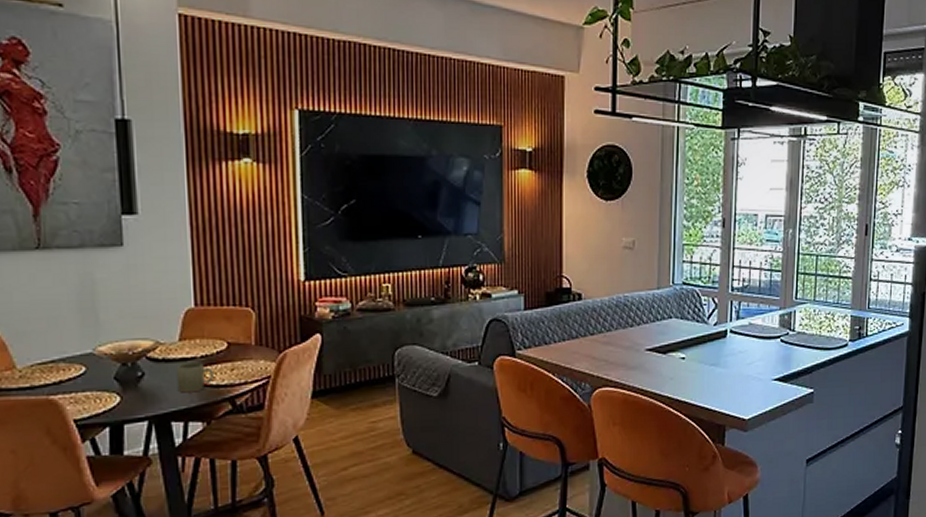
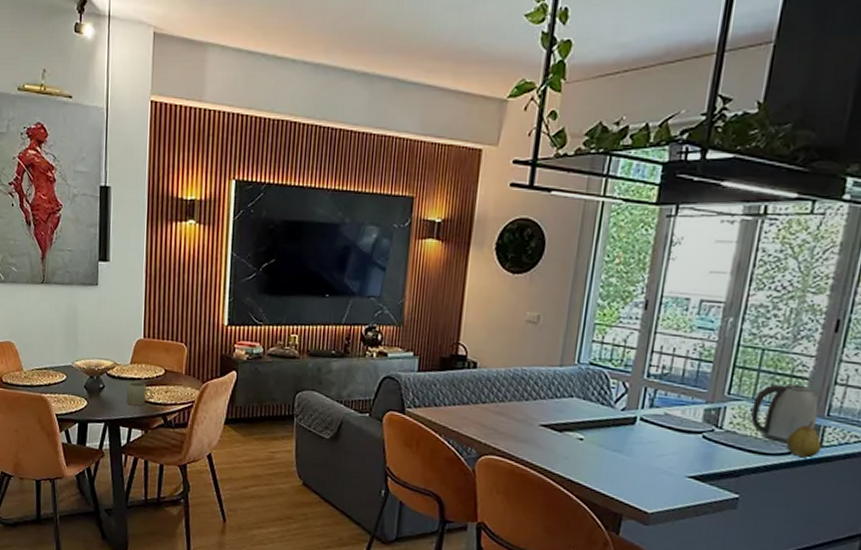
kettle: none [815,284,861,339] -> present [750,384,819,445]
fruit: none [842,315,867,348] -> present [785,421,822,459]

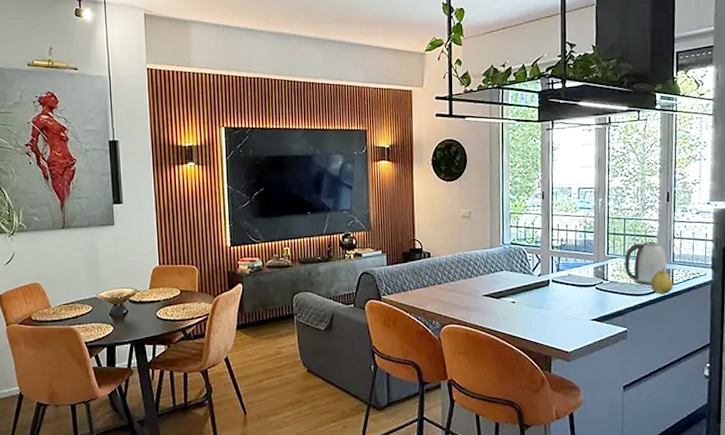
mug: present [126,381,153,406] -> none [148,303,172,325]

